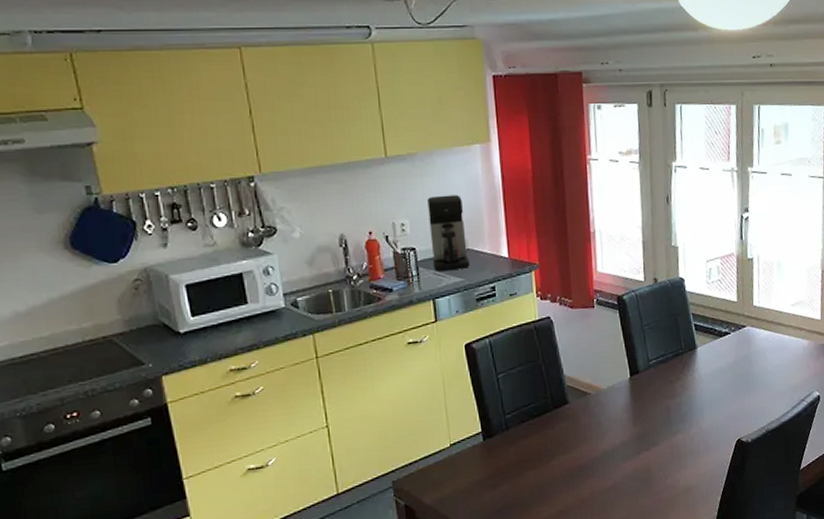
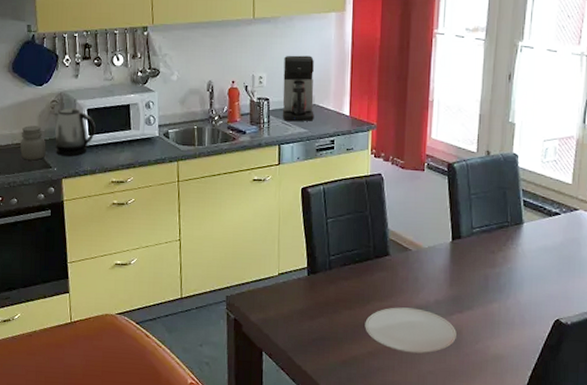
jar: none [94,314,135,360] -> present [20,126,46,161]
kettle: none [137,285,200,348] -> present [52,108,96,156]
plate: none [551,454,646,504] -> present [365,307,456,354]

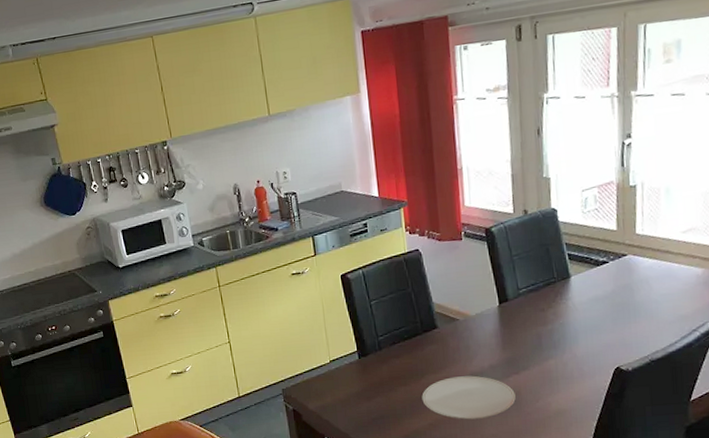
jar: present [20,126,46,161] -> none [63,253,90,288]
kettle: present [52,108,96,156] -> none [89,231,133,279]
coffee maker: present [282,55,314,122] -> none [305,143,344,212]

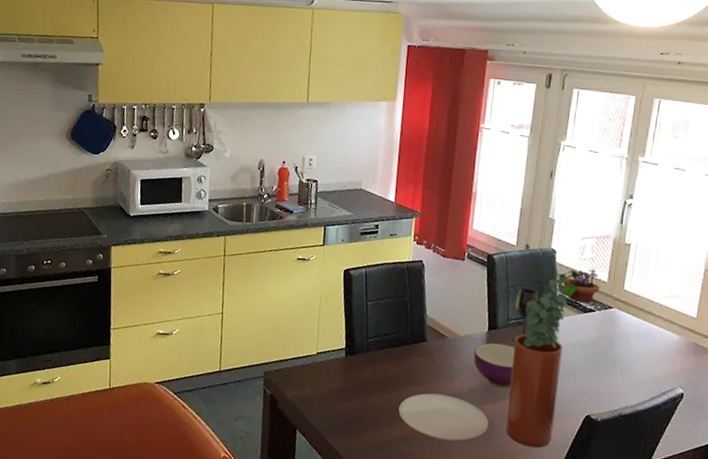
bowl: none [488,314,533,358] -> present [473,343,515,388]
wine glass: none [522,253,546,310] -> present [513,288,539,342]
vase: none [528,229,584,410] -> present [505,270,568,448]
potted flower: none [563,219,615,257] -> present [557,268,605,303]

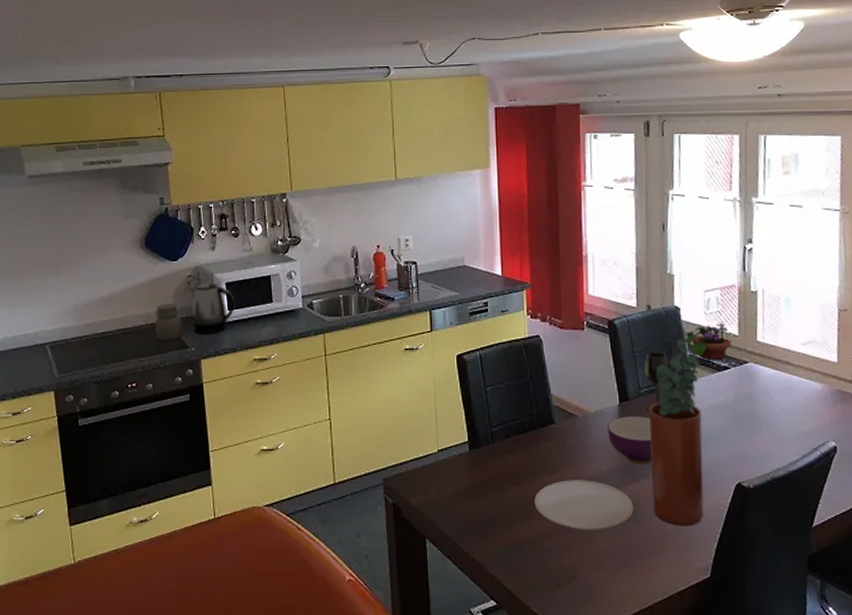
jar: none [72,192,98,227] -> present [155,304,183,341]
kettle: none [106,177,148,225] -> present [188,283,235,334]

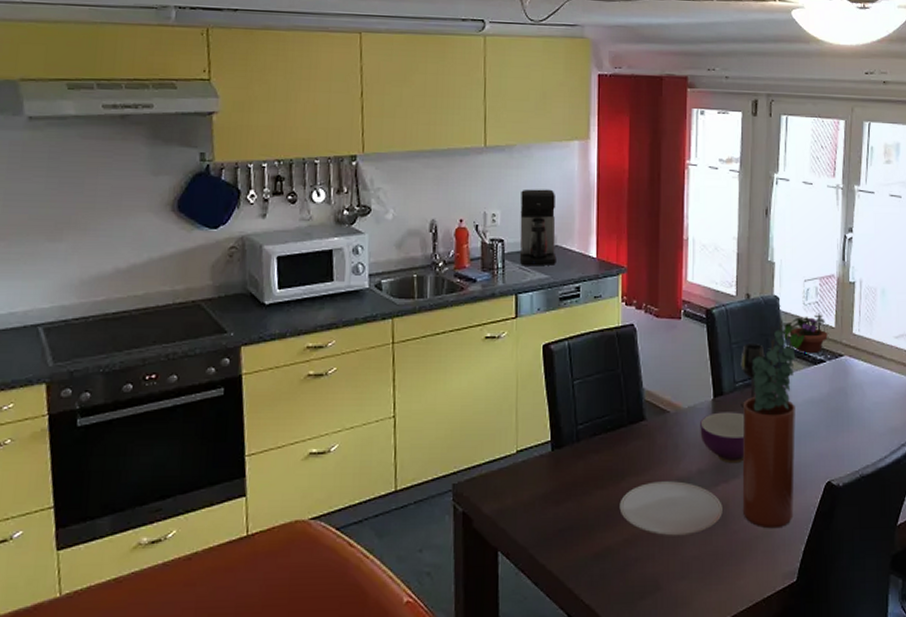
jar: present [155,304,183,341] -> none [184,279,221,324]
kettle: present [188,283,235,334] -> none [230,256,288,317]
coffee maker: none [430,215,465,285] -> present [519,189,557,266]

